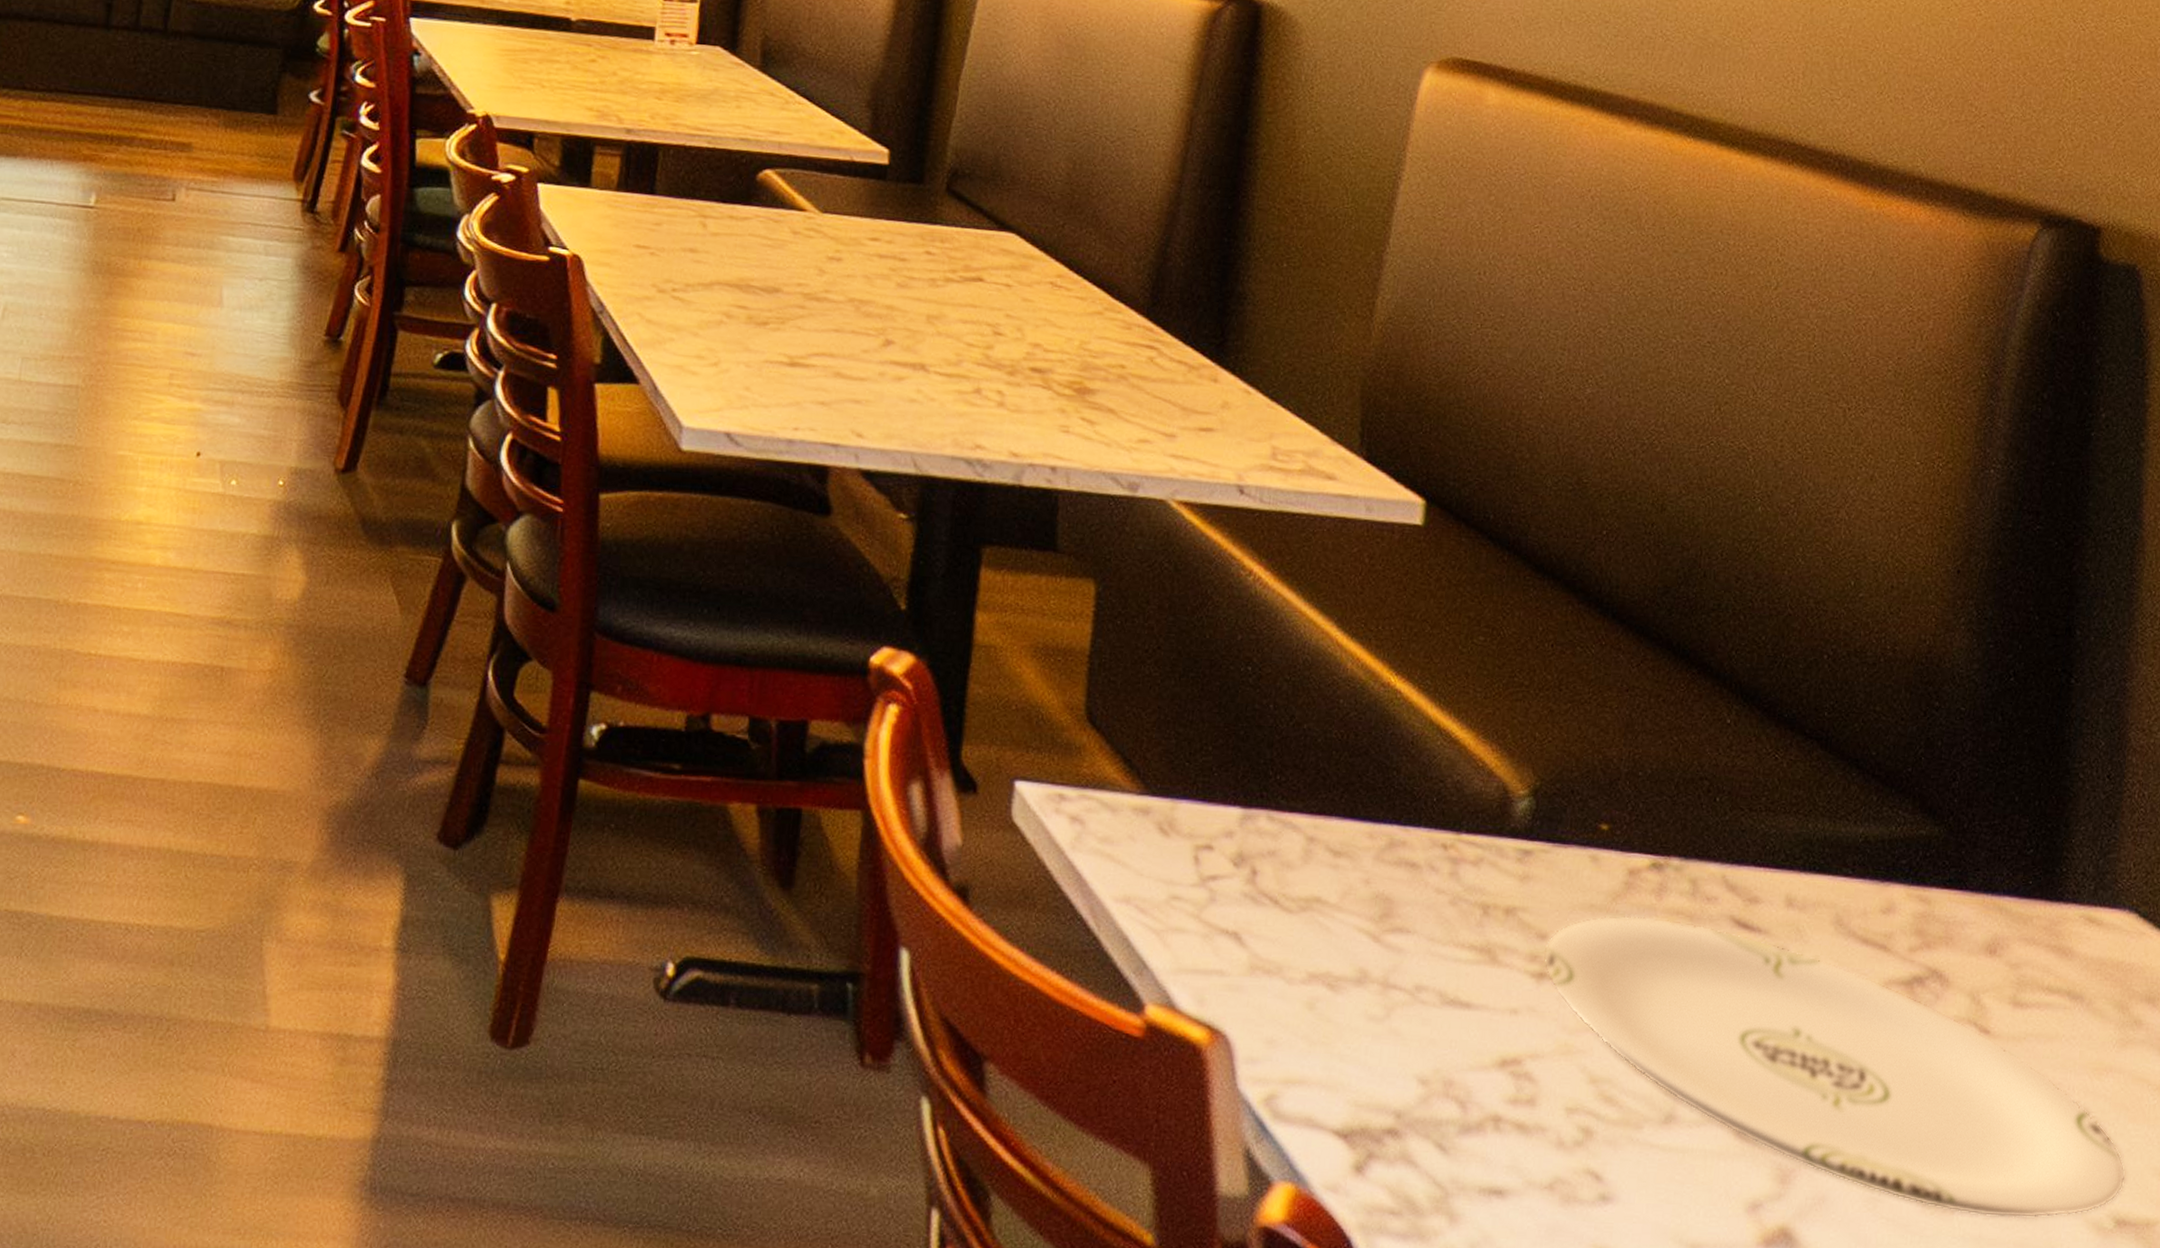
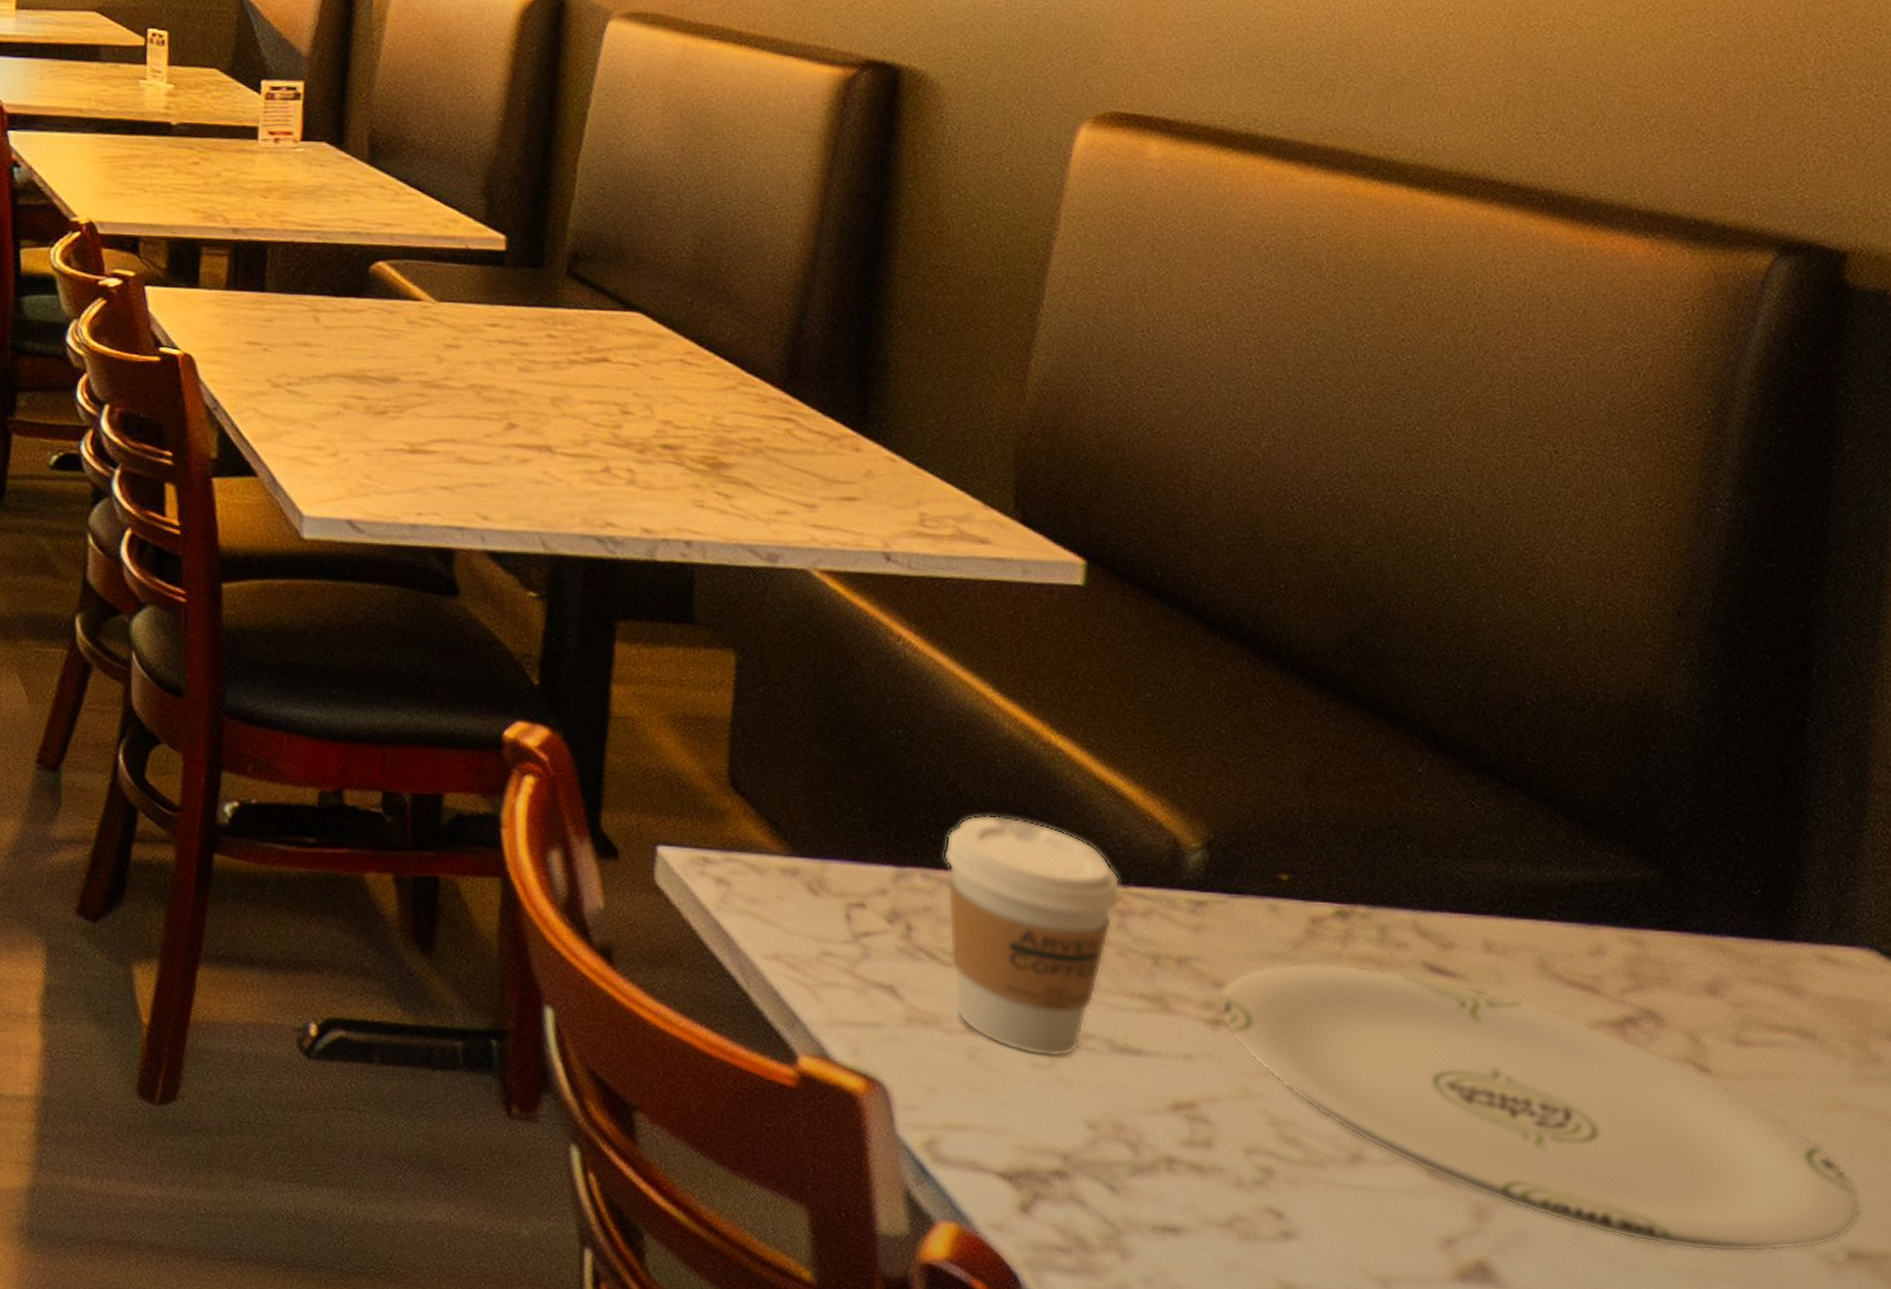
coffee cup: none [1287,756,1453,1010] -> present [943,814,1121,1058]

